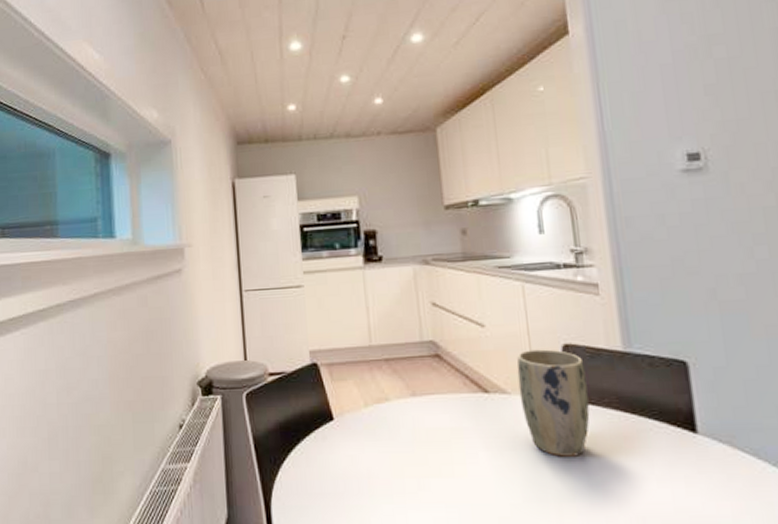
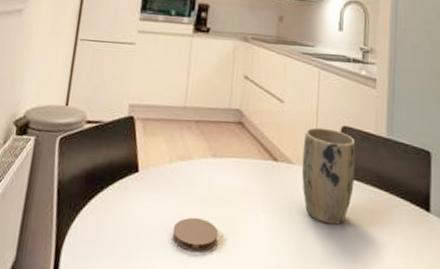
coaster: none [382,461,435,498] -> present [172,217,219,252]

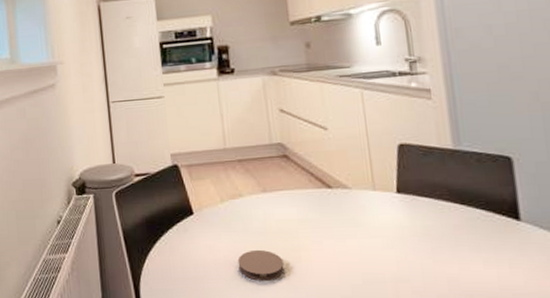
plant pot: present [301,127,356,225] -> none [356,148,423,243]

